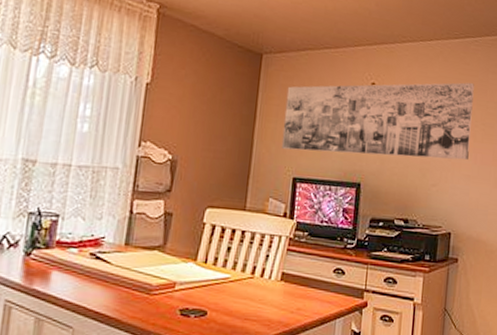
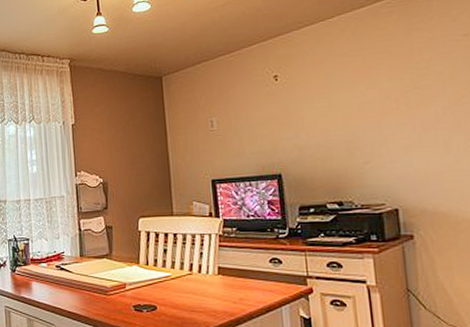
wall art: present [281,82,474,161] -> none [190,47,404,156]

